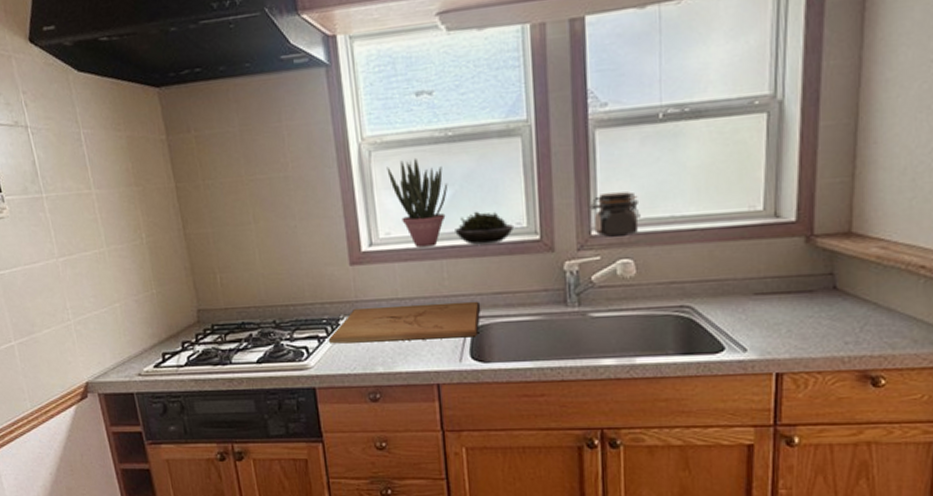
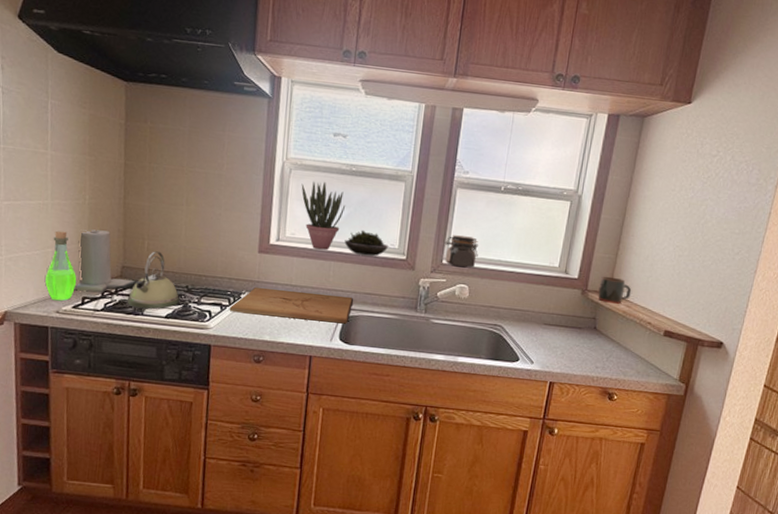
bottle: none [118,280,153,362] -> present [45,230,77,302]
paper towel: none [143,271,218,347] -> present [74,229,137,294]
kettle: none [210,285,270,357] -> present [126,251,180,310]
mug: none [831,209,886,248] -> present [598,276,632,304]

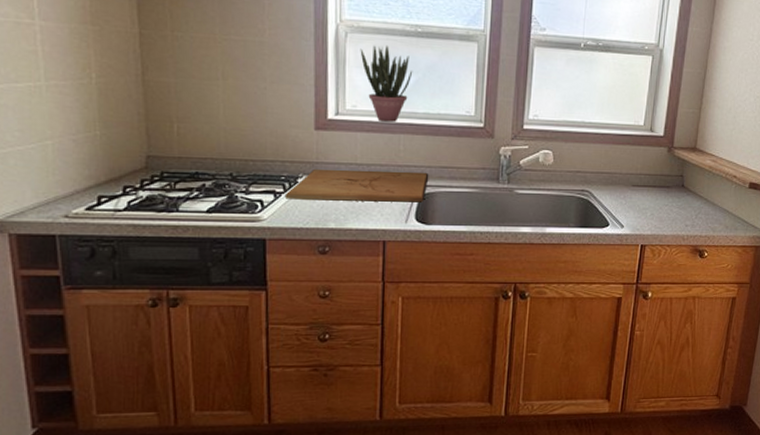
bottle: present [45,230,77,302] -> none [46,118,89,203]
paper towel: present [74,229,137,294] -> none [85,114,168,190]
kettle: present [126,251,180,310] -> none [156,135,224,204]
succulent plant: present [344,229,389,257] -> none [414,97,465,127]
jar: present [444,235,479,269] -> none [524,97,561,133]
mug: present [598,276,632,304] -> none [684,131,717,159]

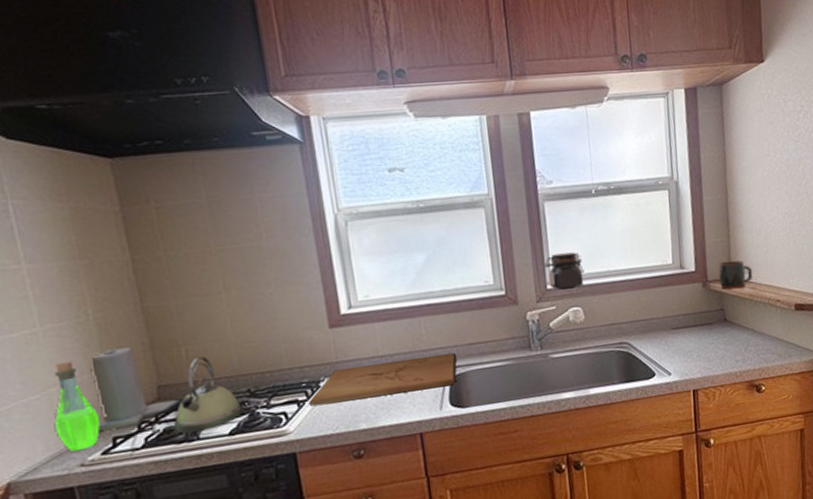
bottle: none [46,118,89,203] -> present [54,361,101,453]
paper towel: none [85,114,168,190] -> present [89,347,182,432]
kettle: none [156,135,224,204] -> present [174,356,244,434]
potted plant: present [360,45,413,123] -> none [363,226,422,309]
jar: none [524,97,561,133] -> present [544,252,584,291]
mug: none [684,131,717,159] -> present [718,260,753,290]

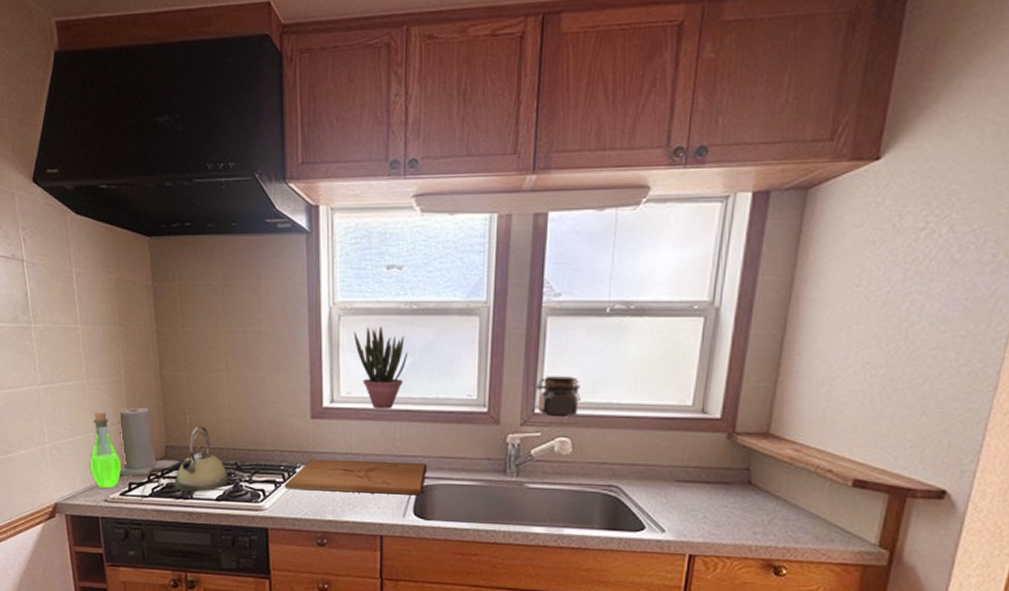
potted plant: none [363,226,422,309] -> present [353,325,409,410]
mug: present [718,260,753,290] -> none [751,412,801,448]

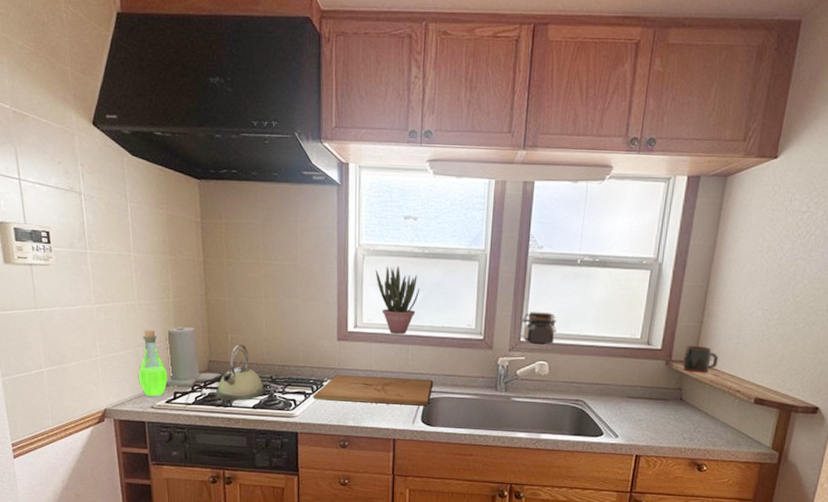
mug: none [751,412,801,448] -> present [683,345,719,373]

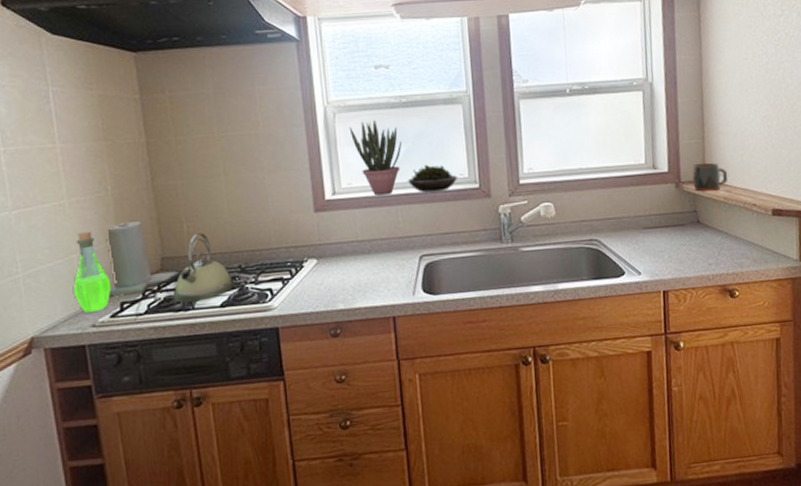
cutting board: present [313,375,433,406] -> none [292,241,430,285]
succulent plant: none [421,312,466,339] -> present [408,164,458,194]
jar: present [521,312,557,346] -> none [517,149,557,186]

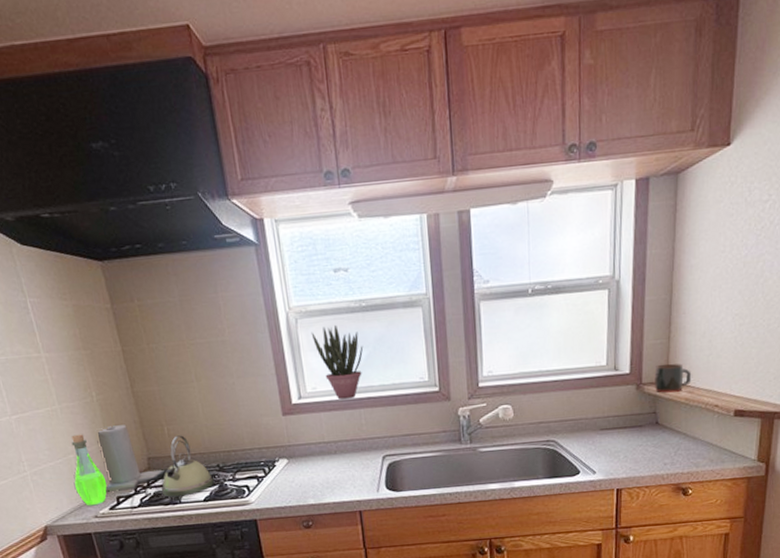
succulent plant: present [408,164,458,194] -> none [370,368,419,397]

